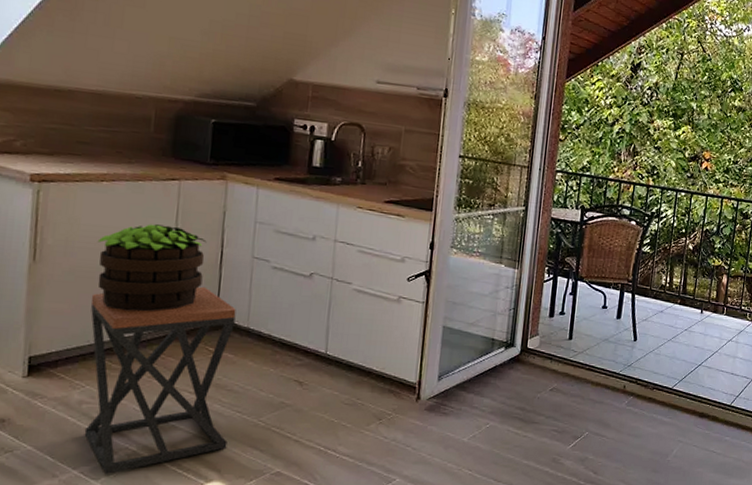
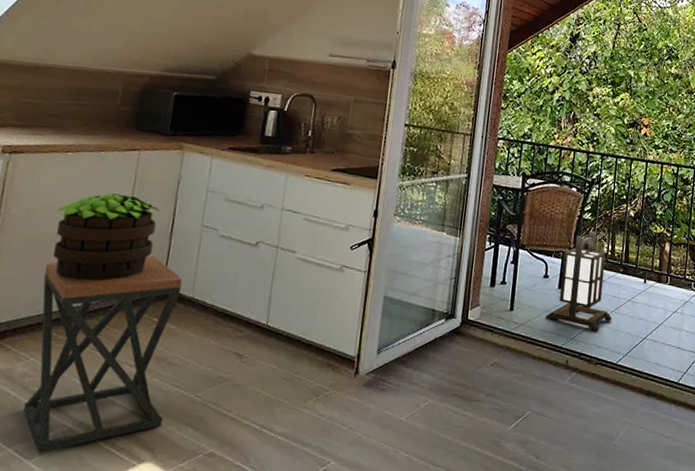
lantern: none [604,264,669,358] -> present [546,231,612,331]

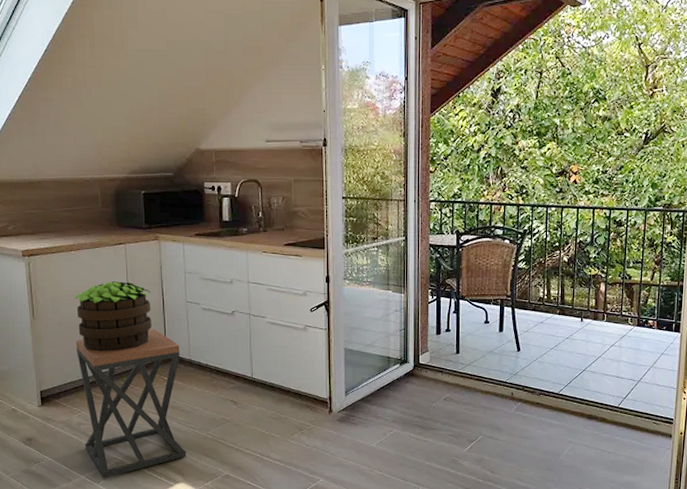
lantern: present [546,231,612,331] -> none [489,279,552,366]

